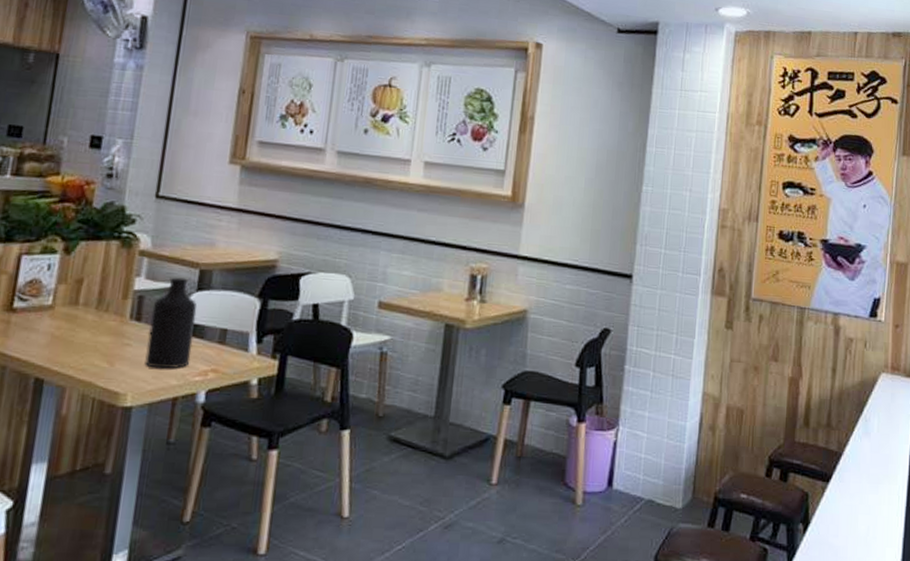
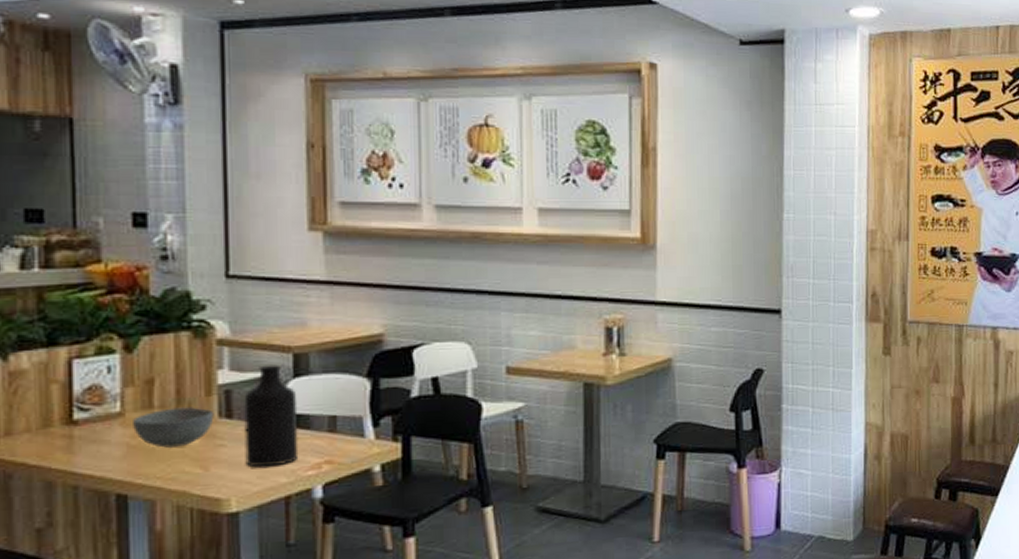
bowl: none [59,306,127,342] -> present [133,407,214,448]

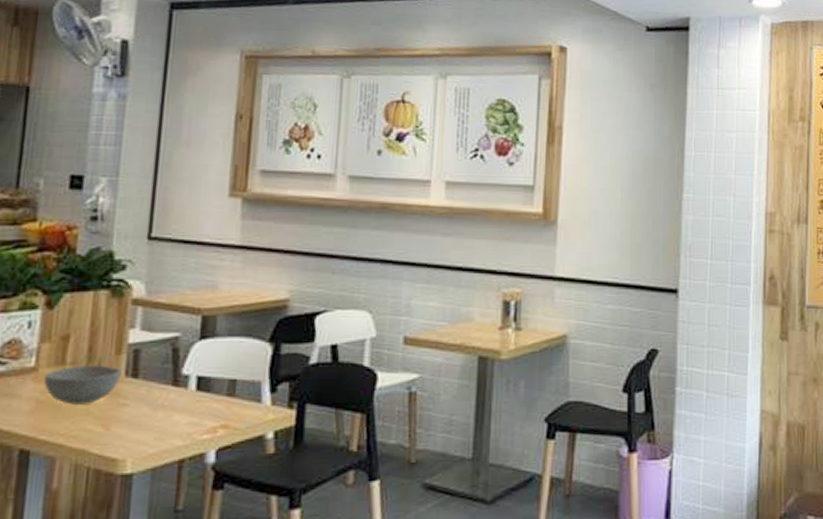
bottle: present [244,364,299,468] -> none [145,326,201,429]

